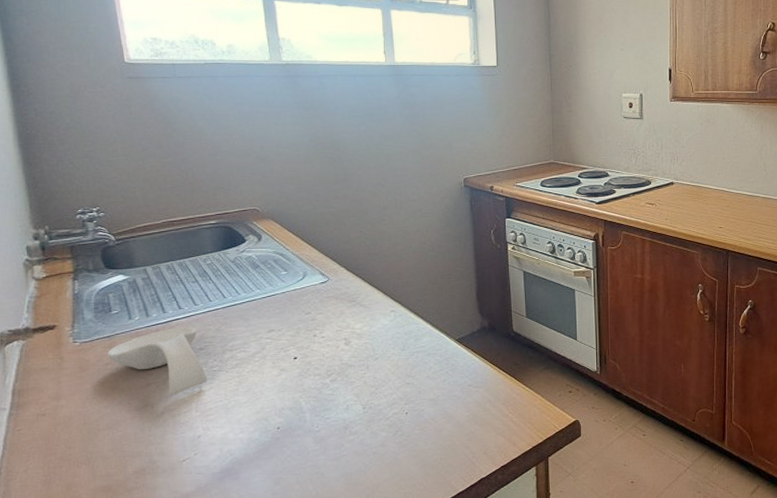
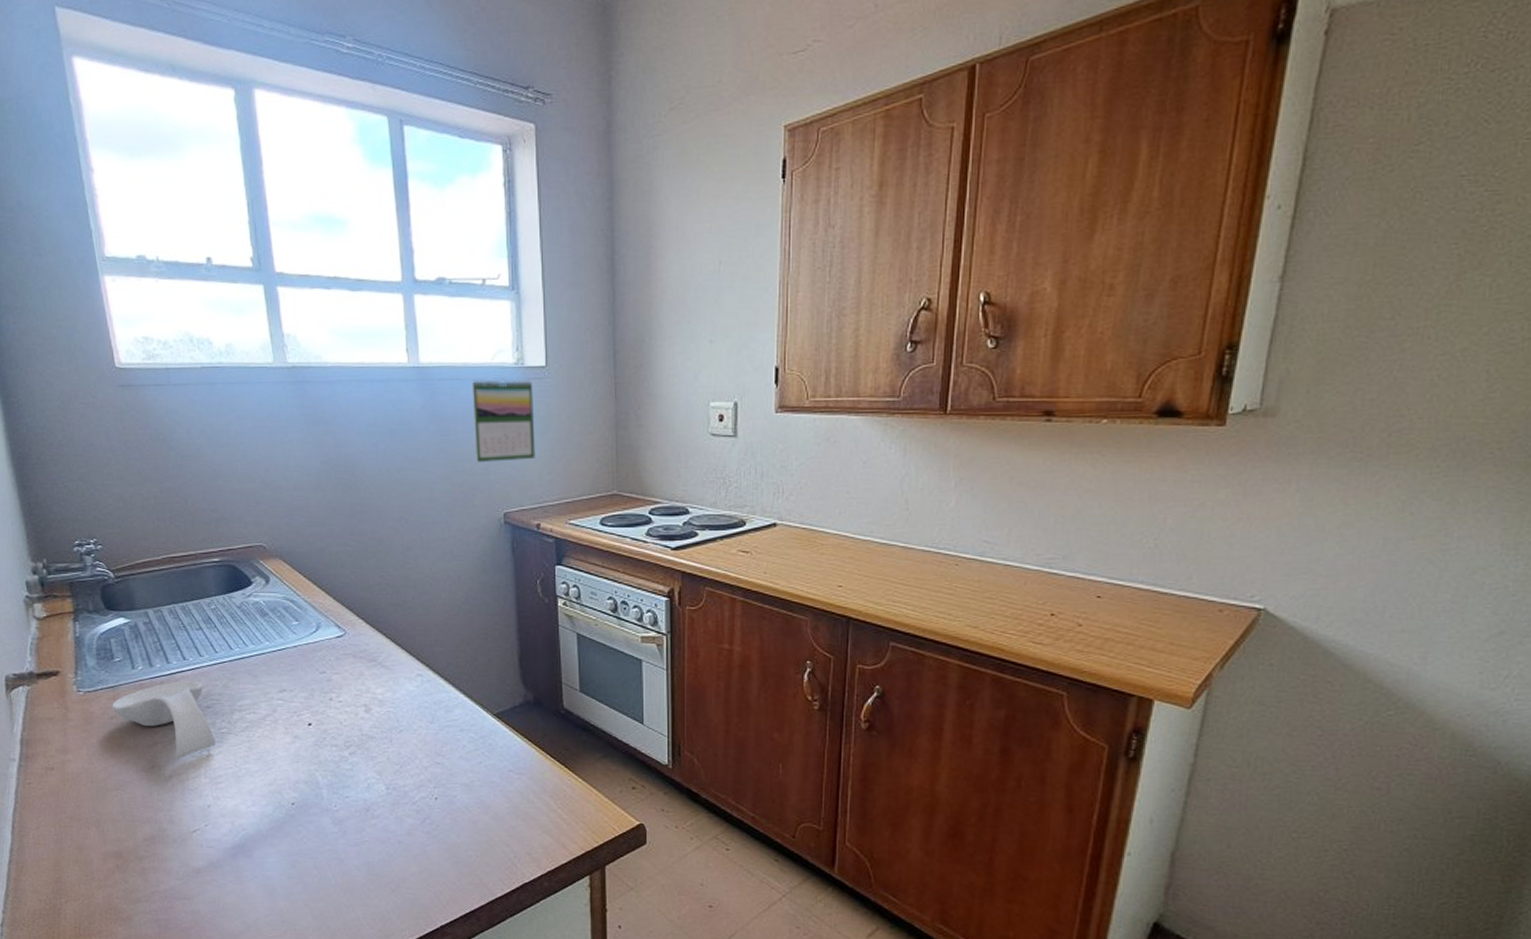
calendar: none [437,75,489,139] -> present [471,379,536,462]

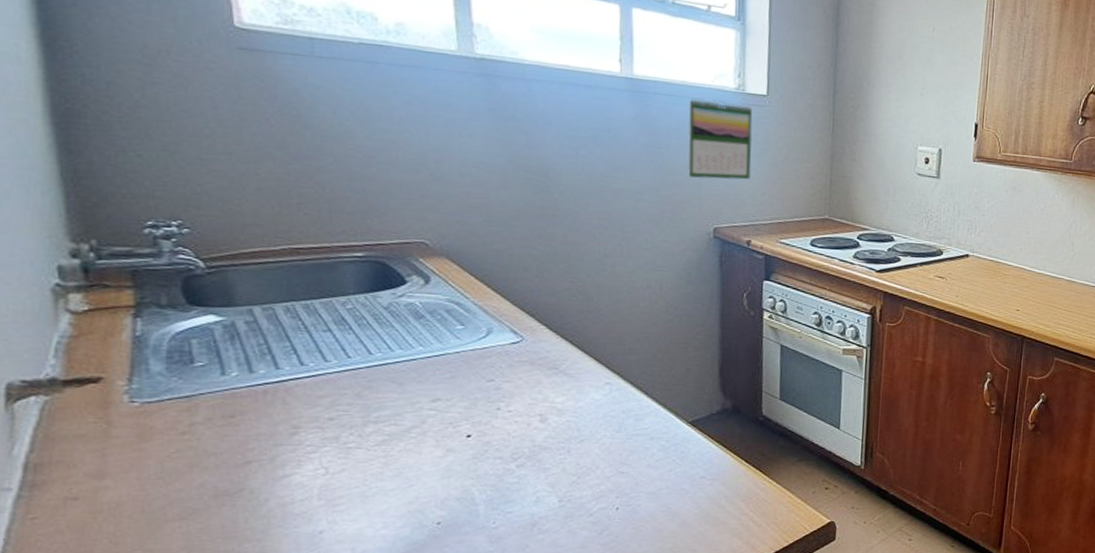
spoon rest: present [111,681,216,758] -> none [183,389,338,478]

